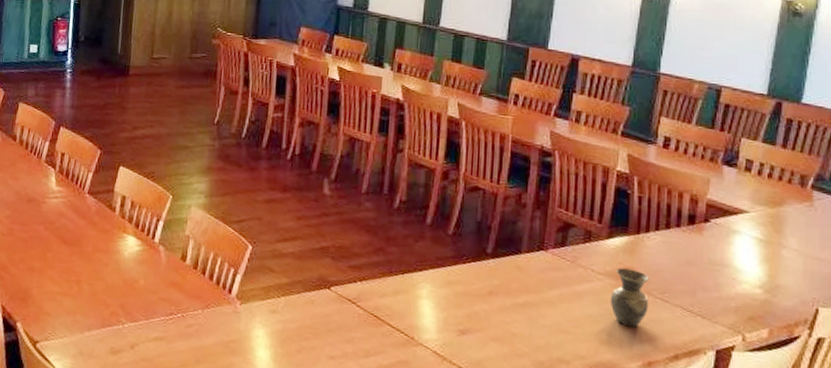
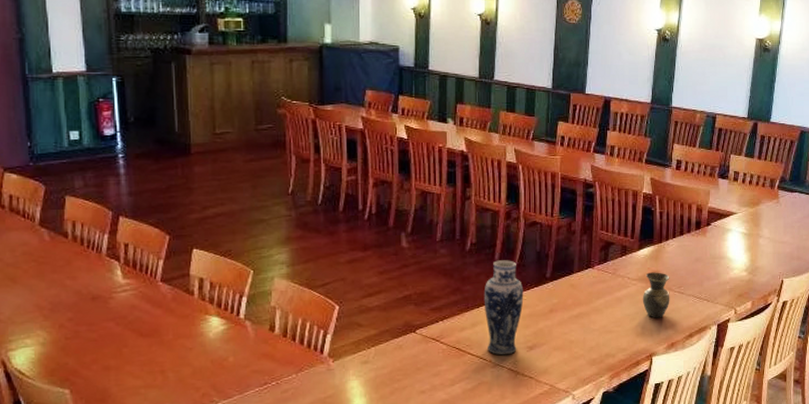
vase: none [410,224,458,335] -> present [483,260,524,356]

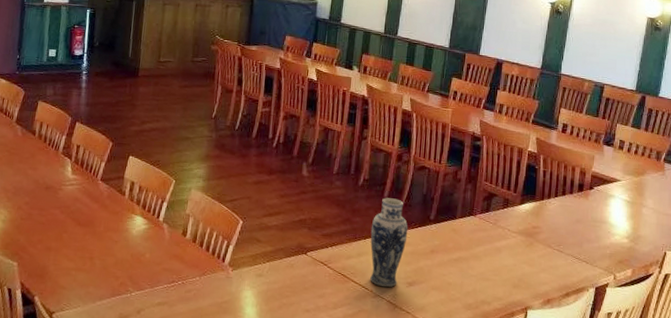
vase: present [642,272,670,318] -> none [521,227,550,273]

